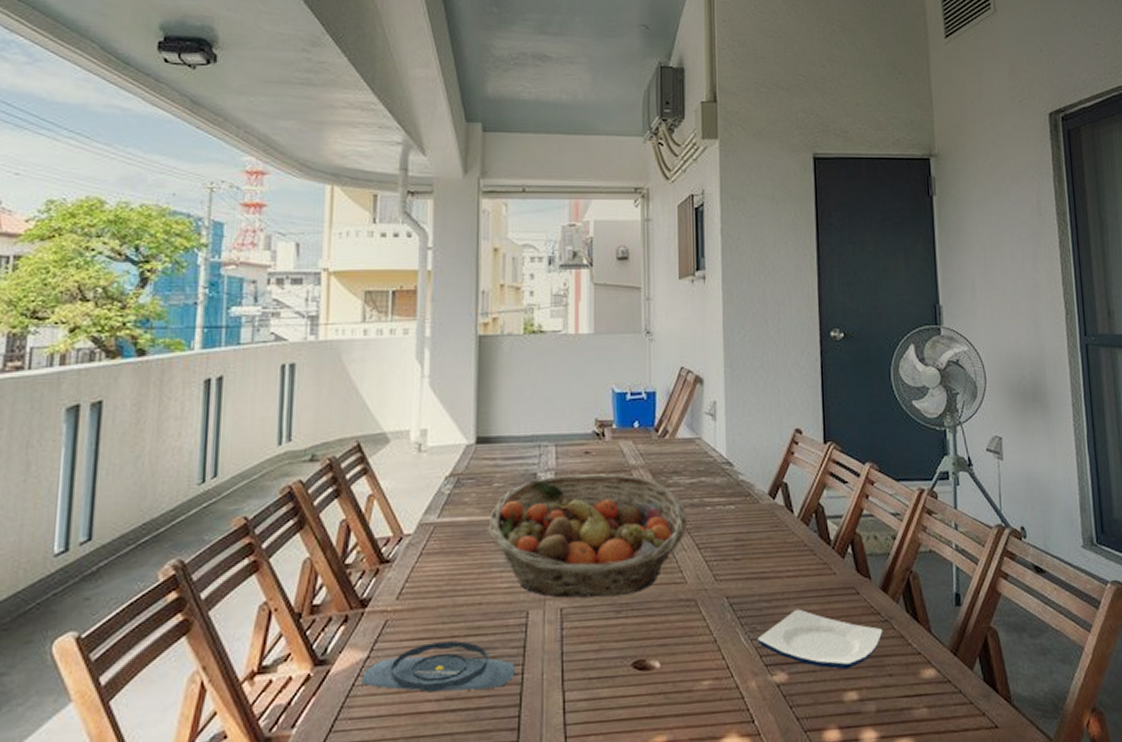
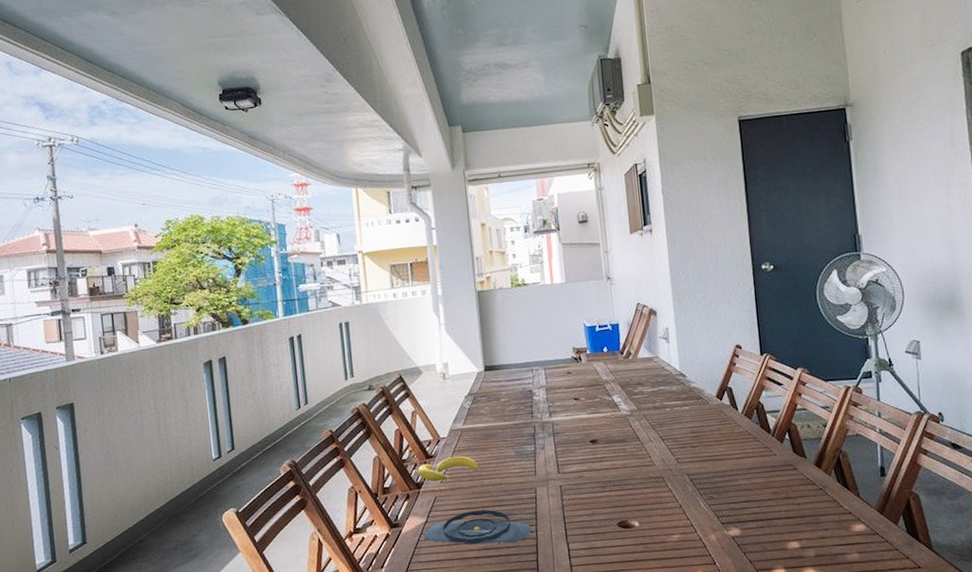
banana: none [364,561,452,598] -> present [417,455,479,482]
fruit basket: present [488,473,688,599] -> none [500,387,653,479]
plate: present [757,609,883,670] -> none [714,482,819,526]

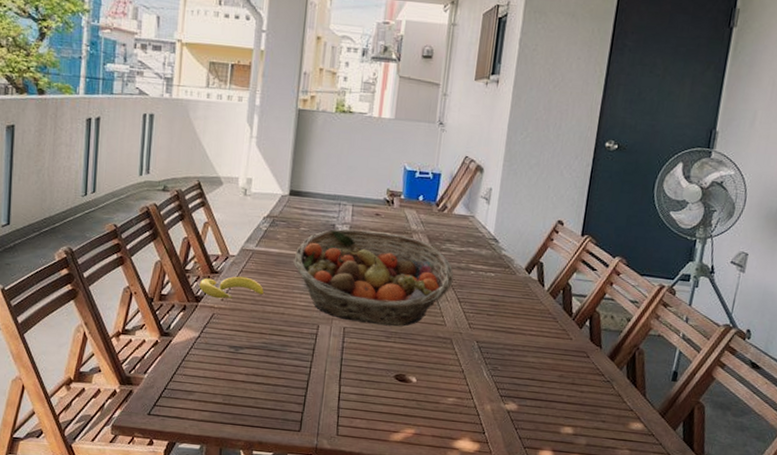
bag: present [424,510,531,544] -> none [193,334,306,374]
fruit basket: none [500,387,653,479] -> present [293,229,454,327]

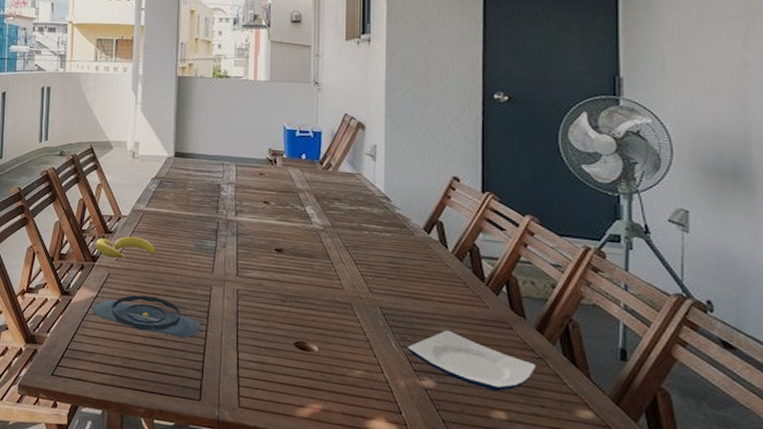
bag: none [193,334,306,374] -> present [92,295,201,338]
fruit basket: present [293,229,454,327] -> none [182,188,347,290]
plate: none [496,360,604,411] -> present [407,330,537,392]

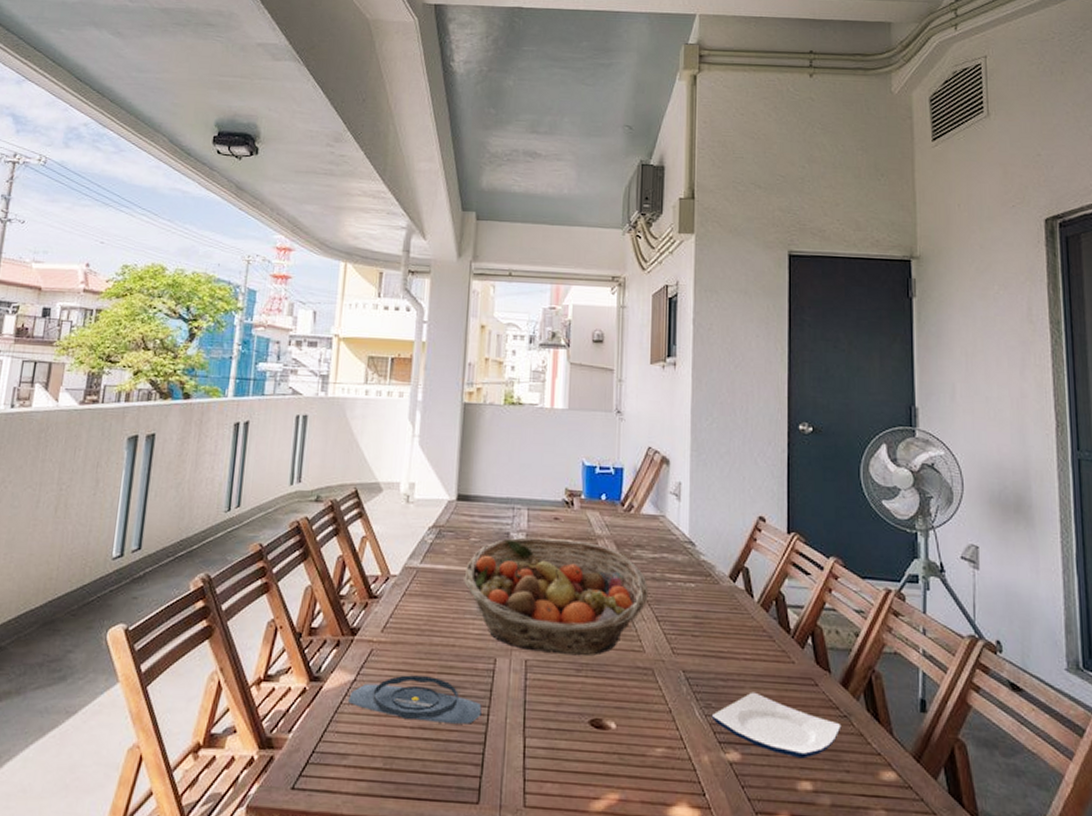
banana: present [95,236,156,259] -> none [355,600,431,630]
fruit basket: none [182,188,347,290] -> present [464,537,649,656]

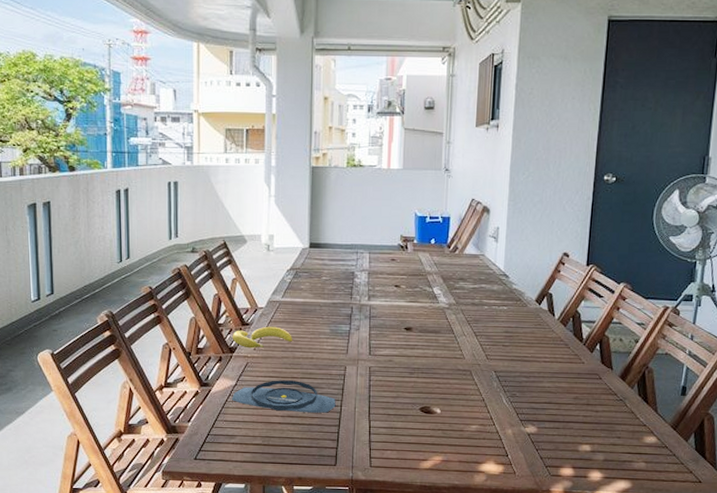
banana: none [355,600,431,630] -> present [232,326,292,349]
fruit basket: present [464,537,649,656] -> none [318,275,469,363]
plate: present [711,692,842,759] -> none [515,384,617,430]

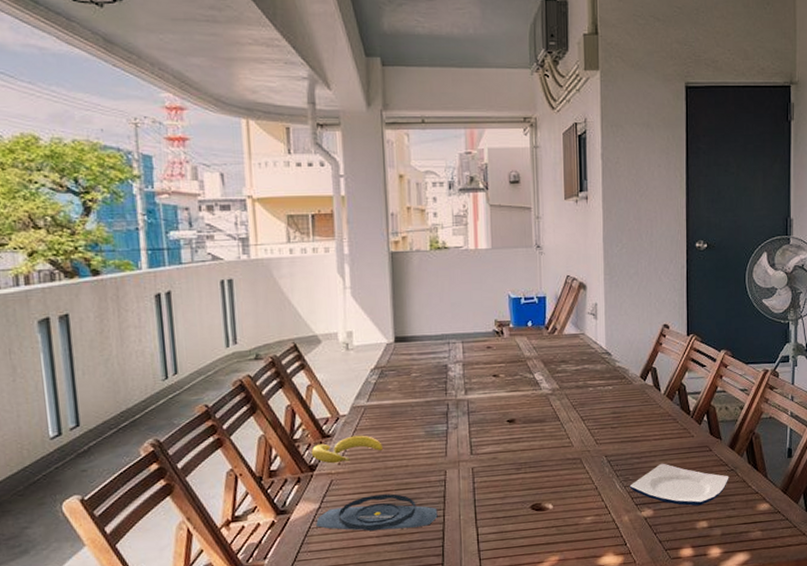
plate: none [515,384,617,430] -> present [629,463,729,506]

